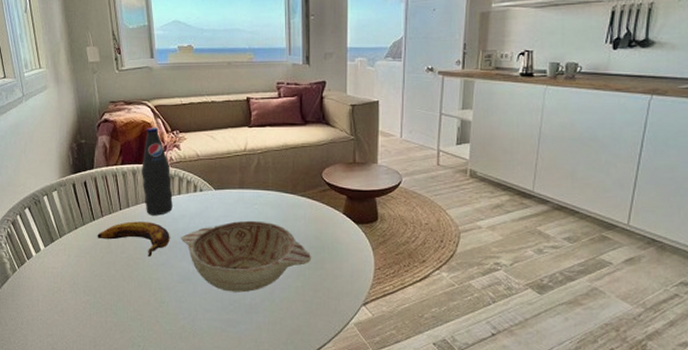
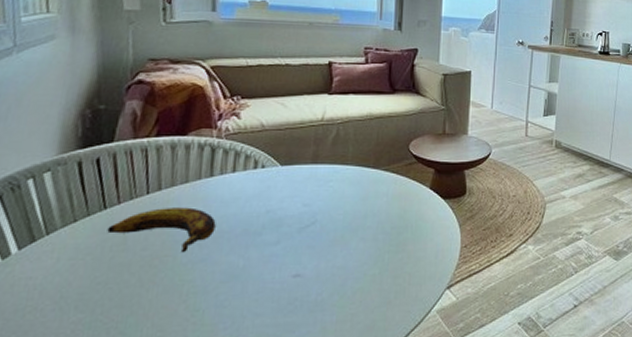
bottle: present [142,126,173,216] -> none [183,91,225,199]
decorative bowl: present [180,220,312,293] -> none [229,200,393,289]

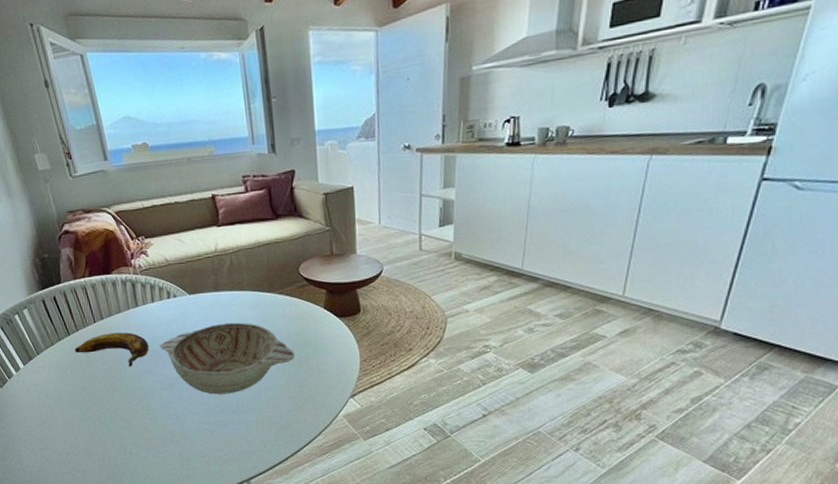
decorative bowl: none [229,200,393,289] -> present [159,322,296,395]

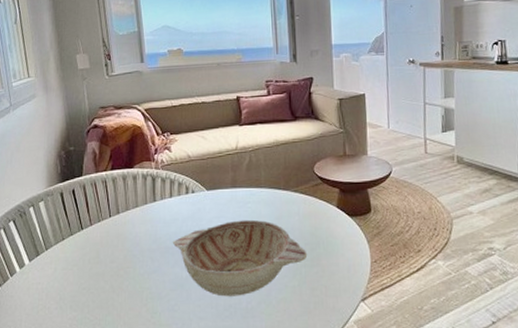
banana: present [75,332,149,368] -> none [85,227,162,266]

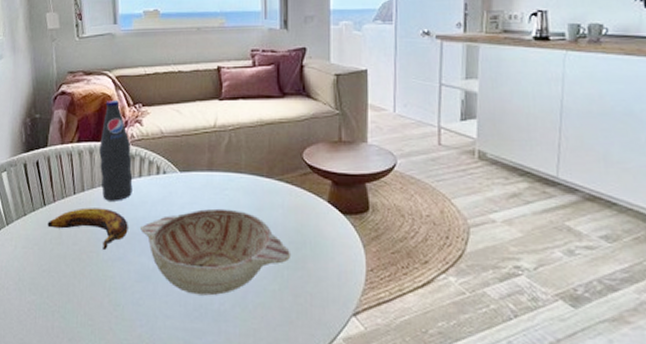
banana: none [85,227,162,266] -> present [47,207,128,251]
bottle: none [132,130,164,221] -> present [99,99,133,201]

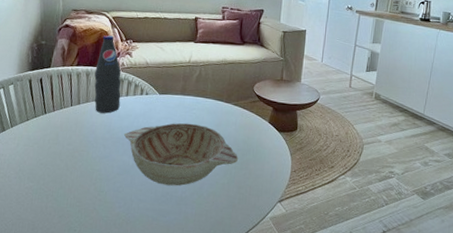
banana: present [47,207,128,251] -> none [47,117,115,151]

